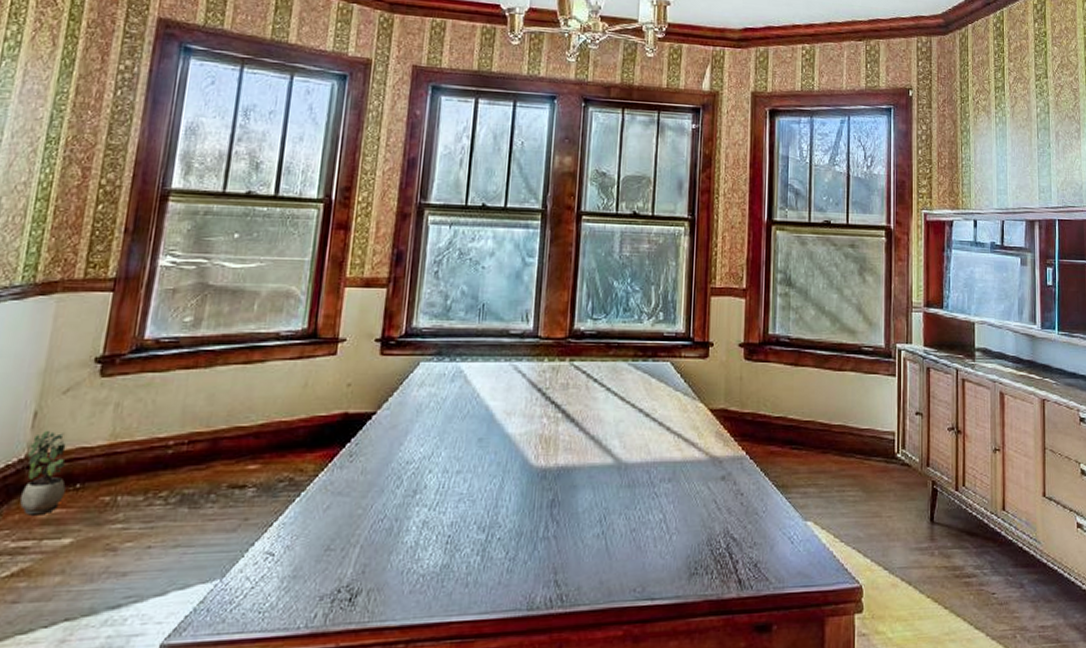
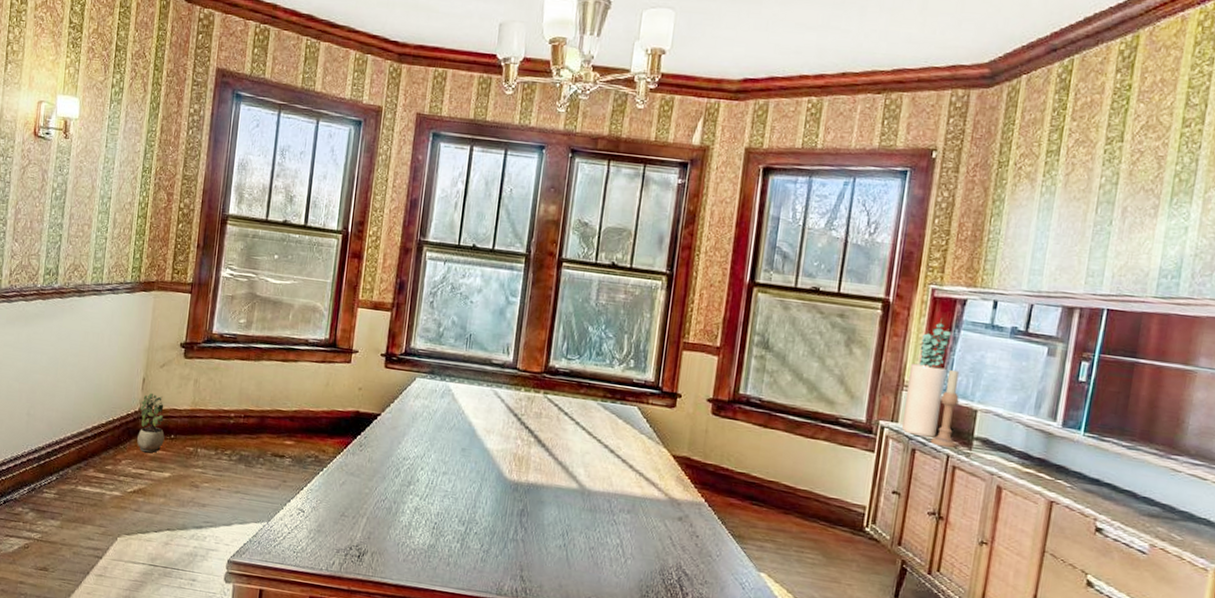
vase: none [915,240,946,354] -> present [901,318,952,438]
candlestick: none [941,286,963,362] -> present [930,369,960,449]

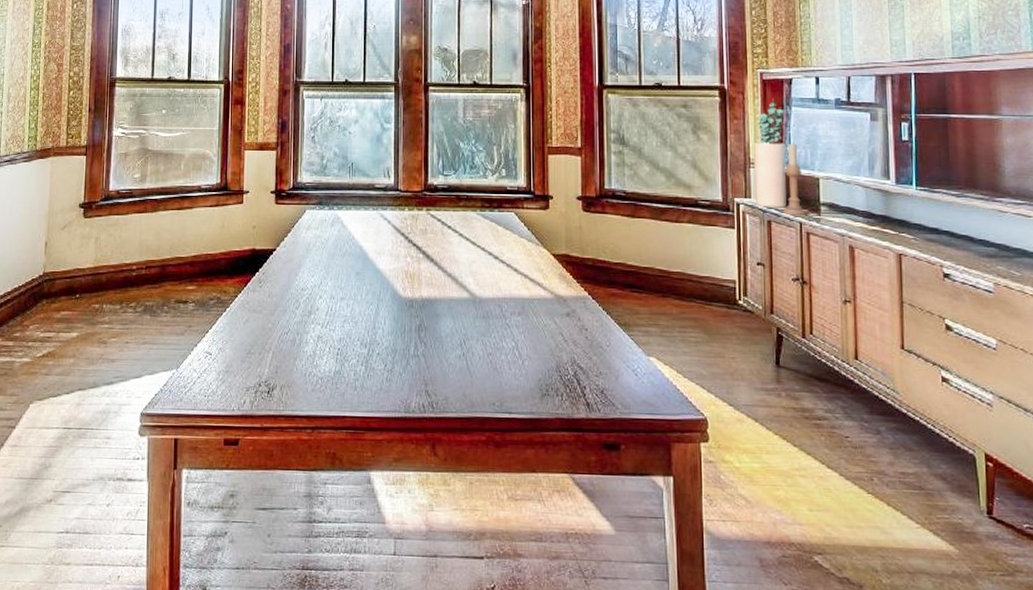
potted plant: present [137,392,165,453] -> none [43,255,70,315]

